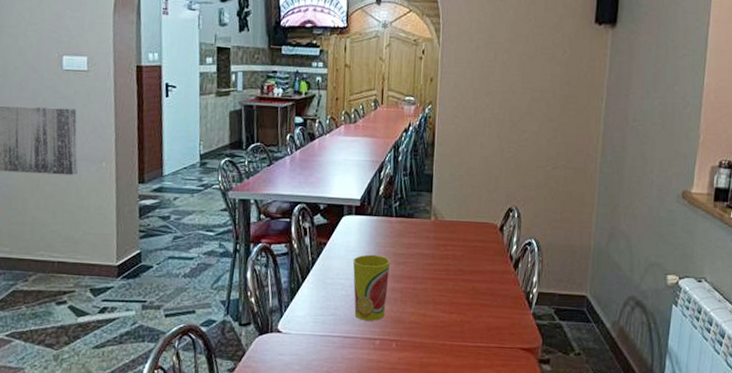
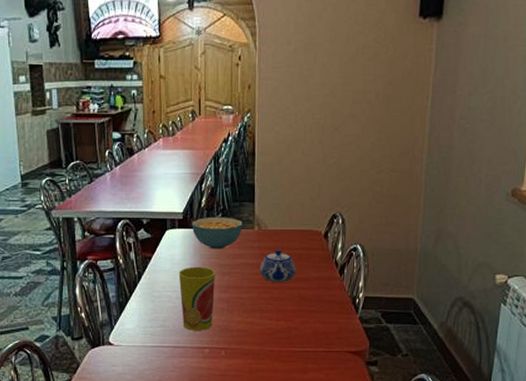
cereal bowl: none [369,205,420,239] -> present [192,216,243,250]
teapot: none [434,240,472,275] -> present [259,249,297,283]

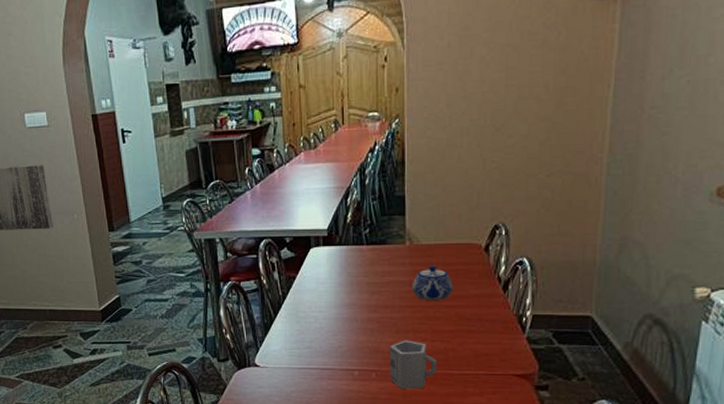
cup: present [178,266,215,331] -> none [324,285,364,352]
cereal bowl: present [192,216,243,250] -> none [338,232,393,267]
cup: none [238,319,281,366] -> present [390,340,437,389]

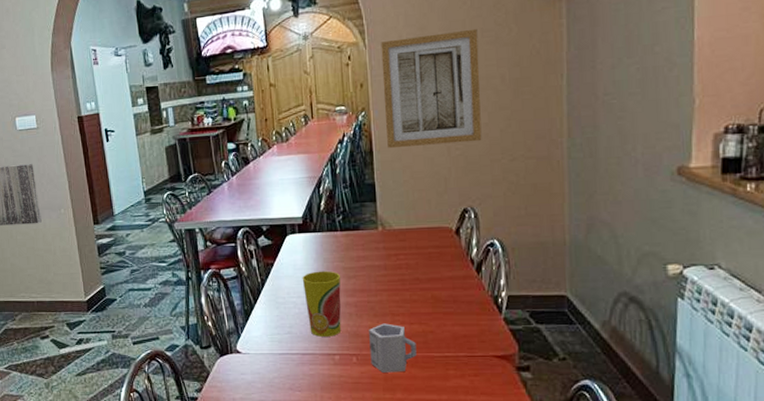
cup: none [324,285,364,352] -> present [302,271,342,337]
teapot: present [412,265,454,302] -> none [387,249,428,285]
wall art: none [420,31,524,160] -> present [380,28,482,149]

